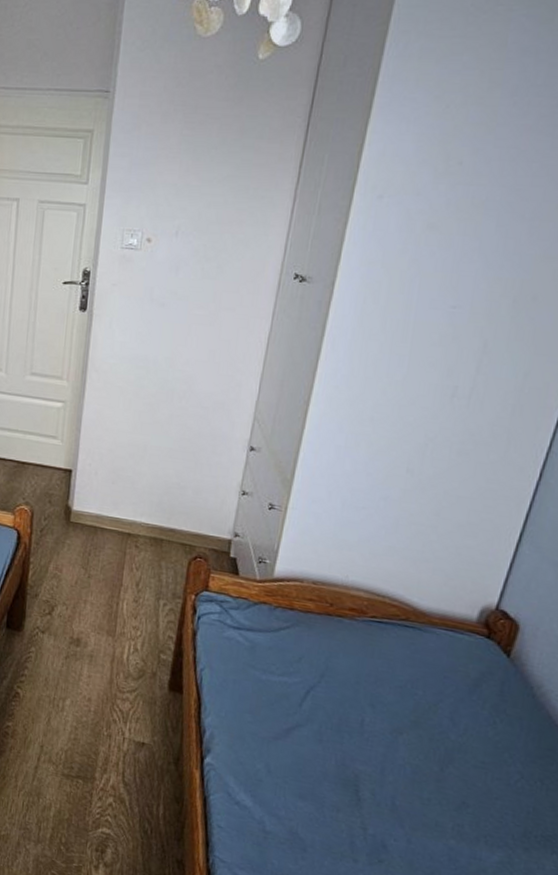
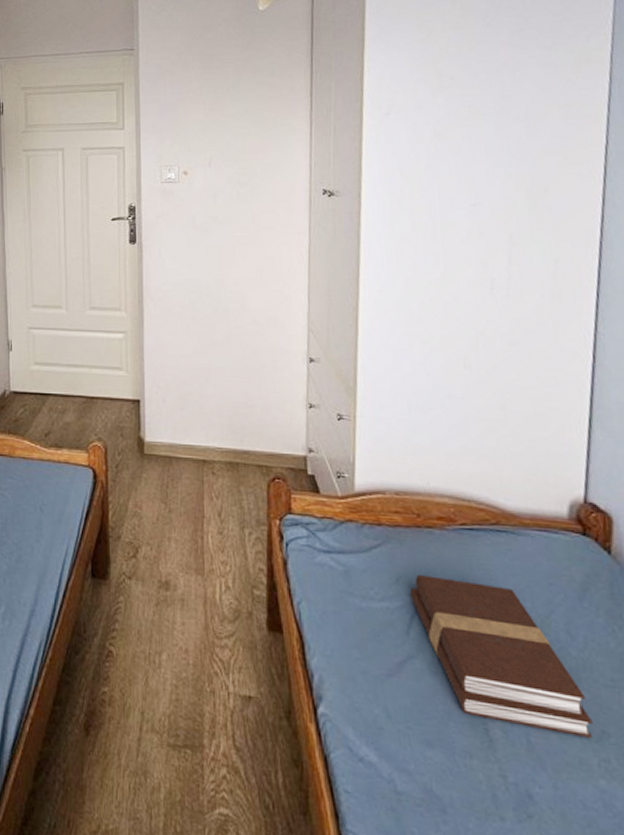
book: none [308,657,456,807] -> present [409,575,593,738]

